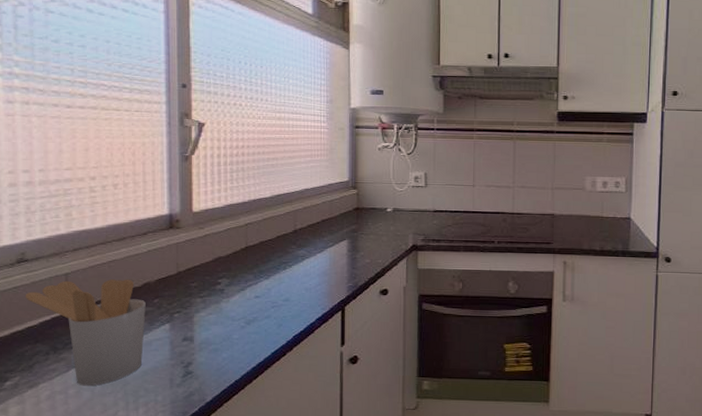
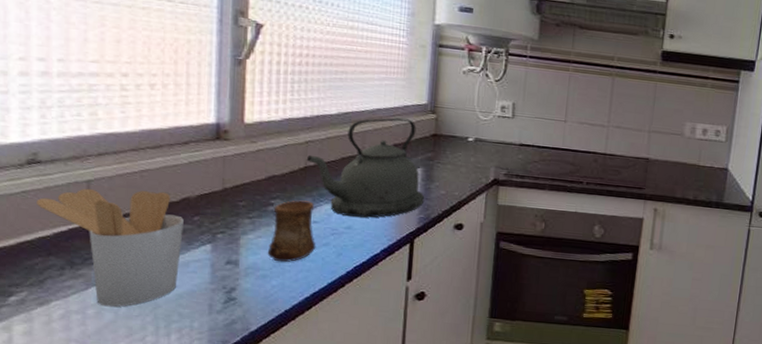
cup: none [217,278,259,336] -> present [267,200,316,263]
kettle: none [246,196,352,290] -> present [306,118,425,218]

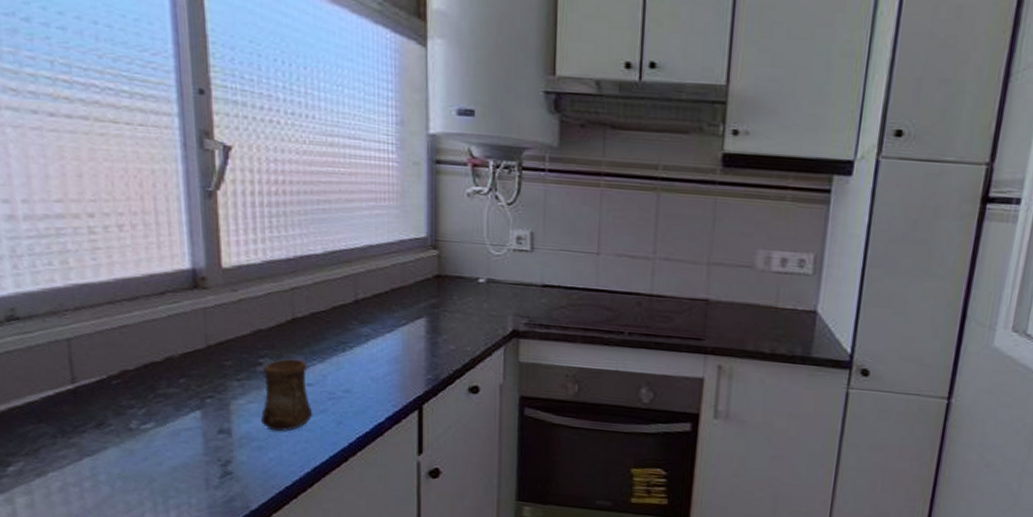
utensil holder: present [36,188,184,307] -> none [20,347,170,480]
kettle: present [306,118,425,218] -> none [293,256,432,379]

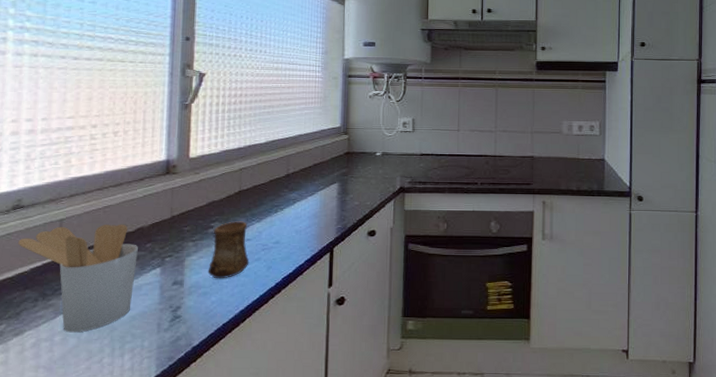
utensil holder: none [20,347,170,480] -> present [18,224,138,333]

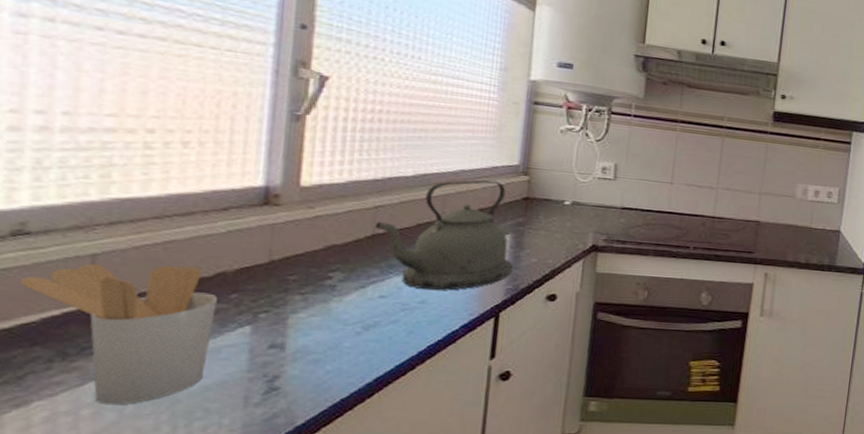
cup: present [208,221,250,279] -> none [321,272,383,344]
kettle: none [240,141,342,232] -> present [374,180,514,290]

